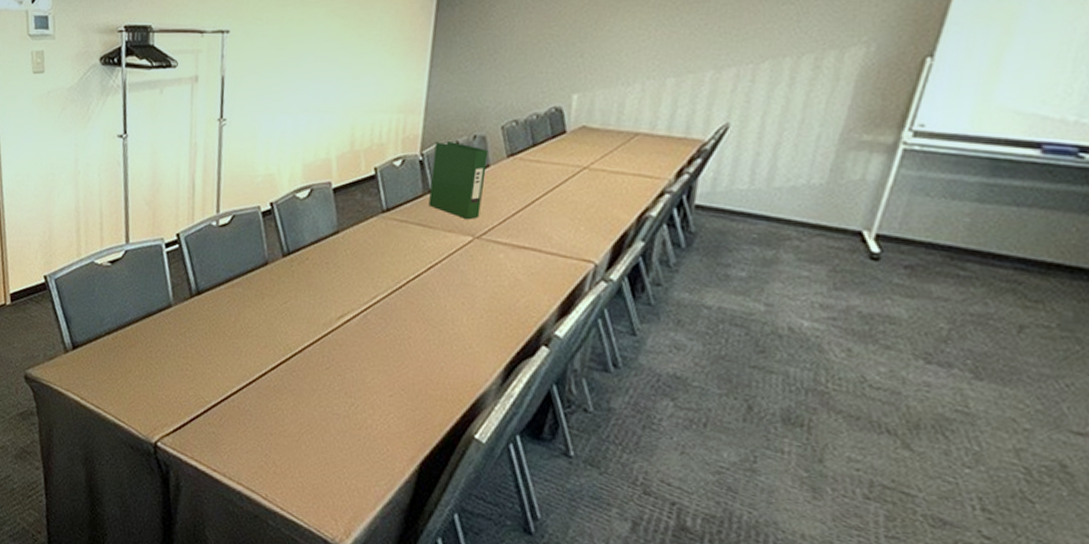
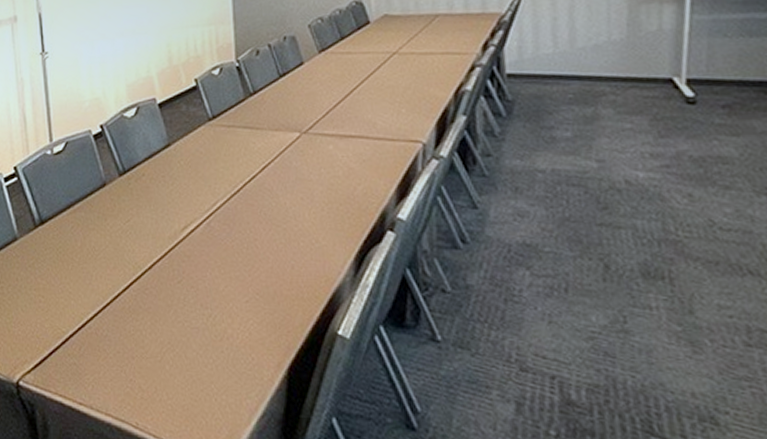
binder: present [428,140,489,219] -> none [249,44,303,116]

